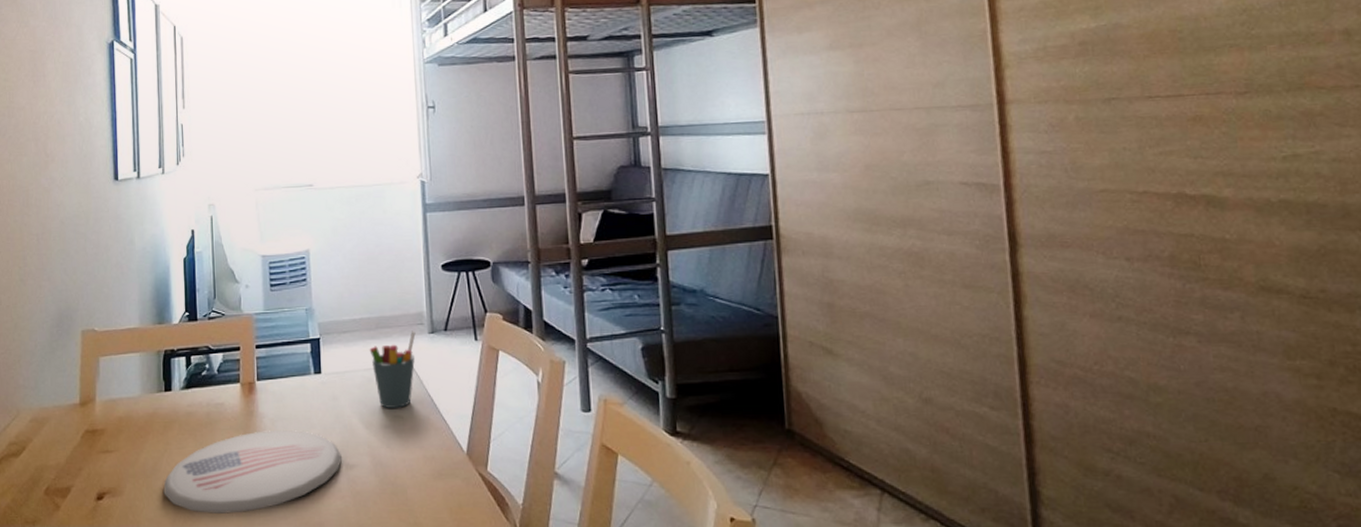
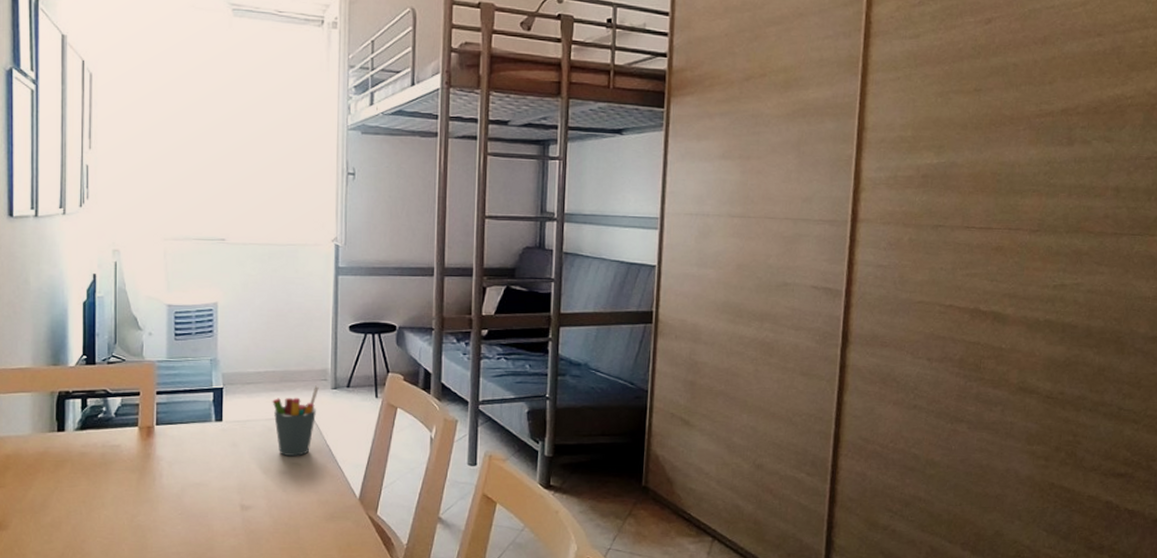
plate: present [163,429,343,514] -> none [52,472,239,548]

